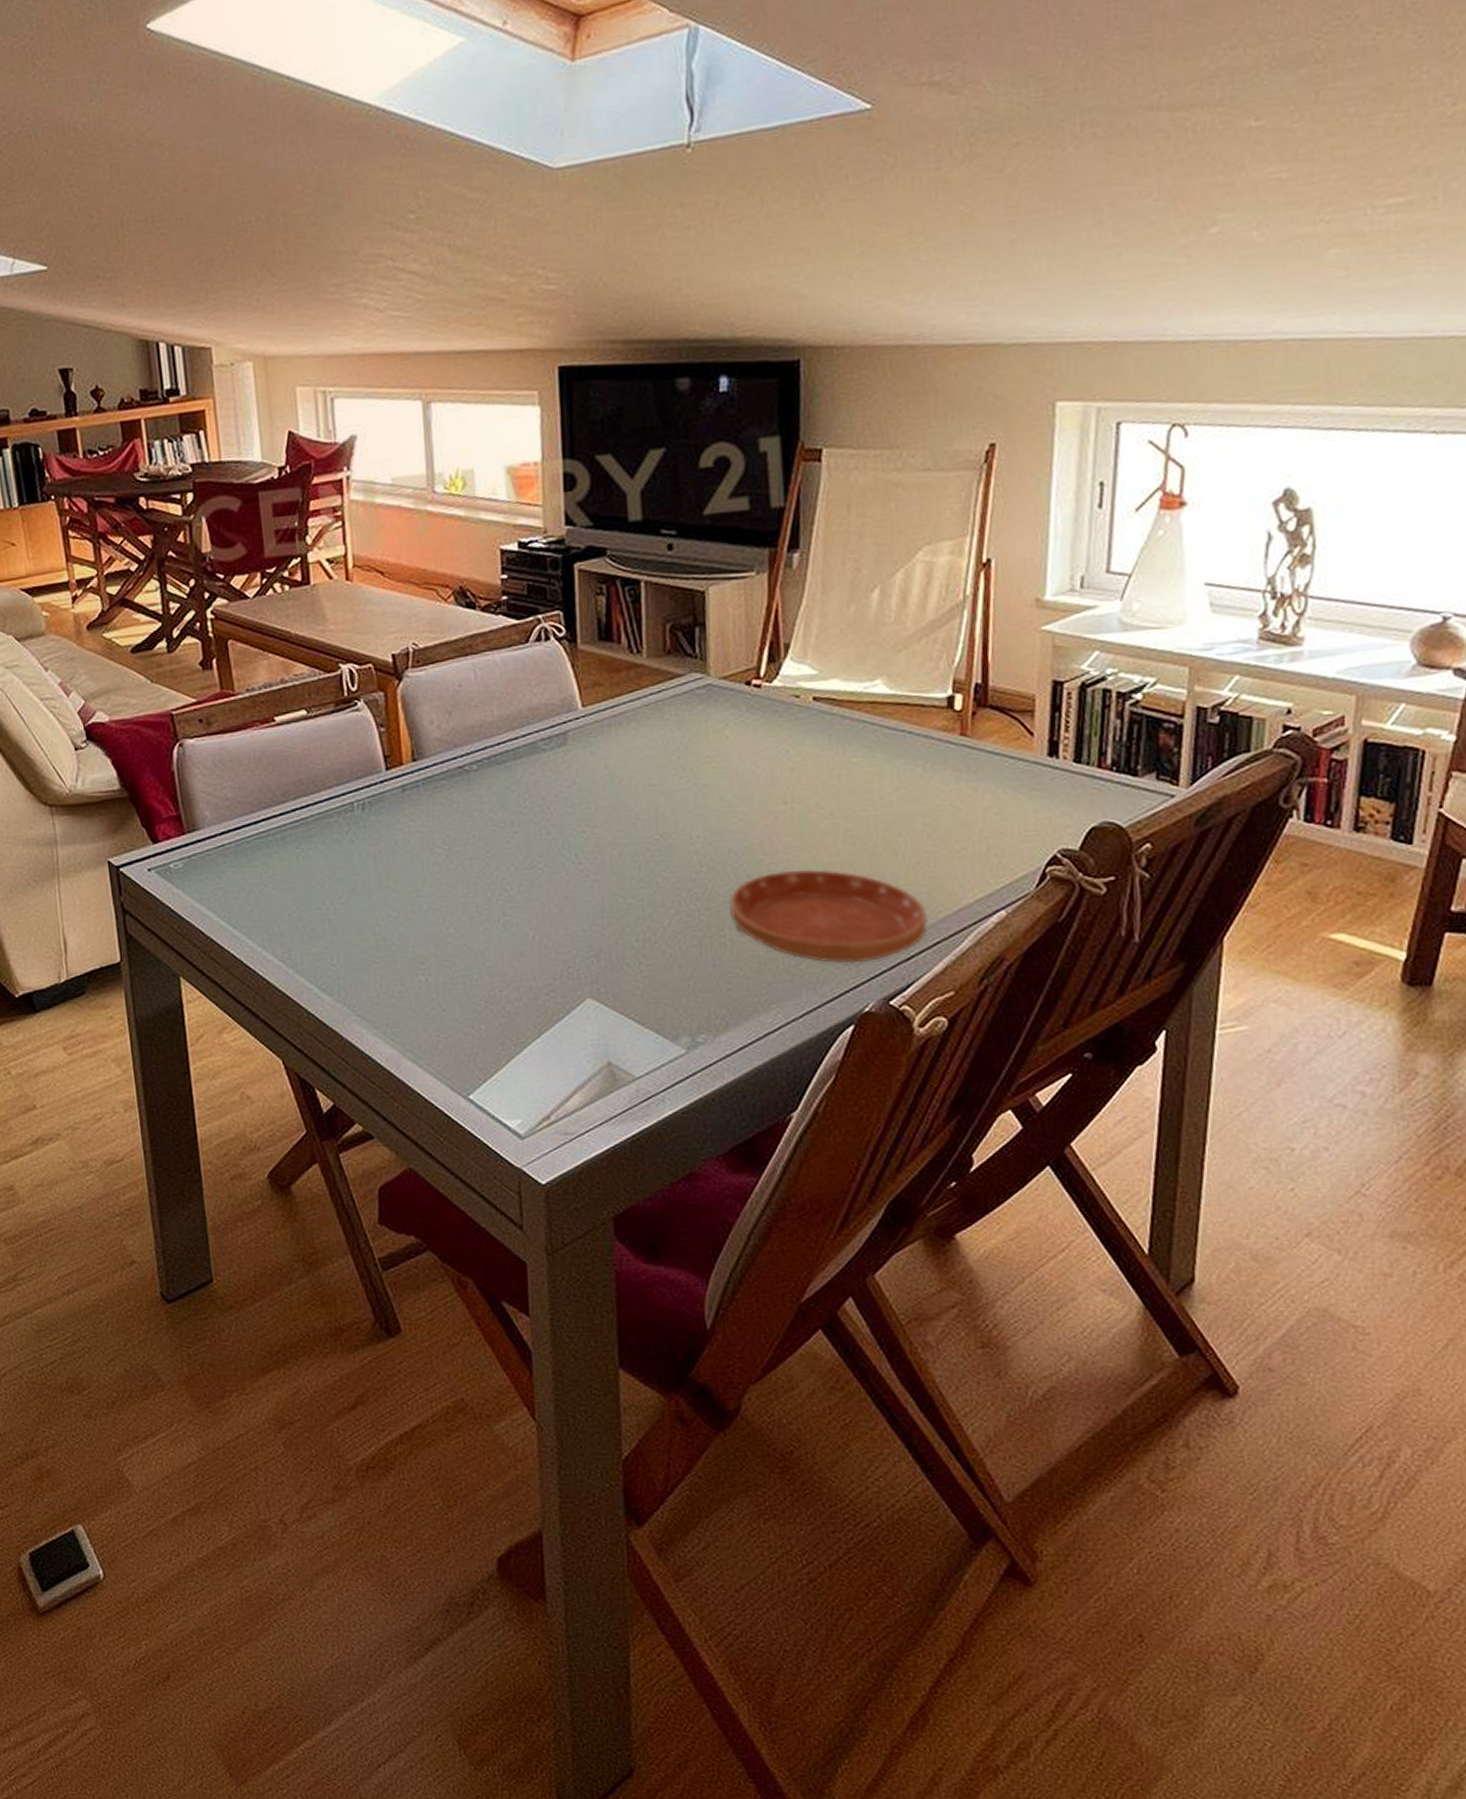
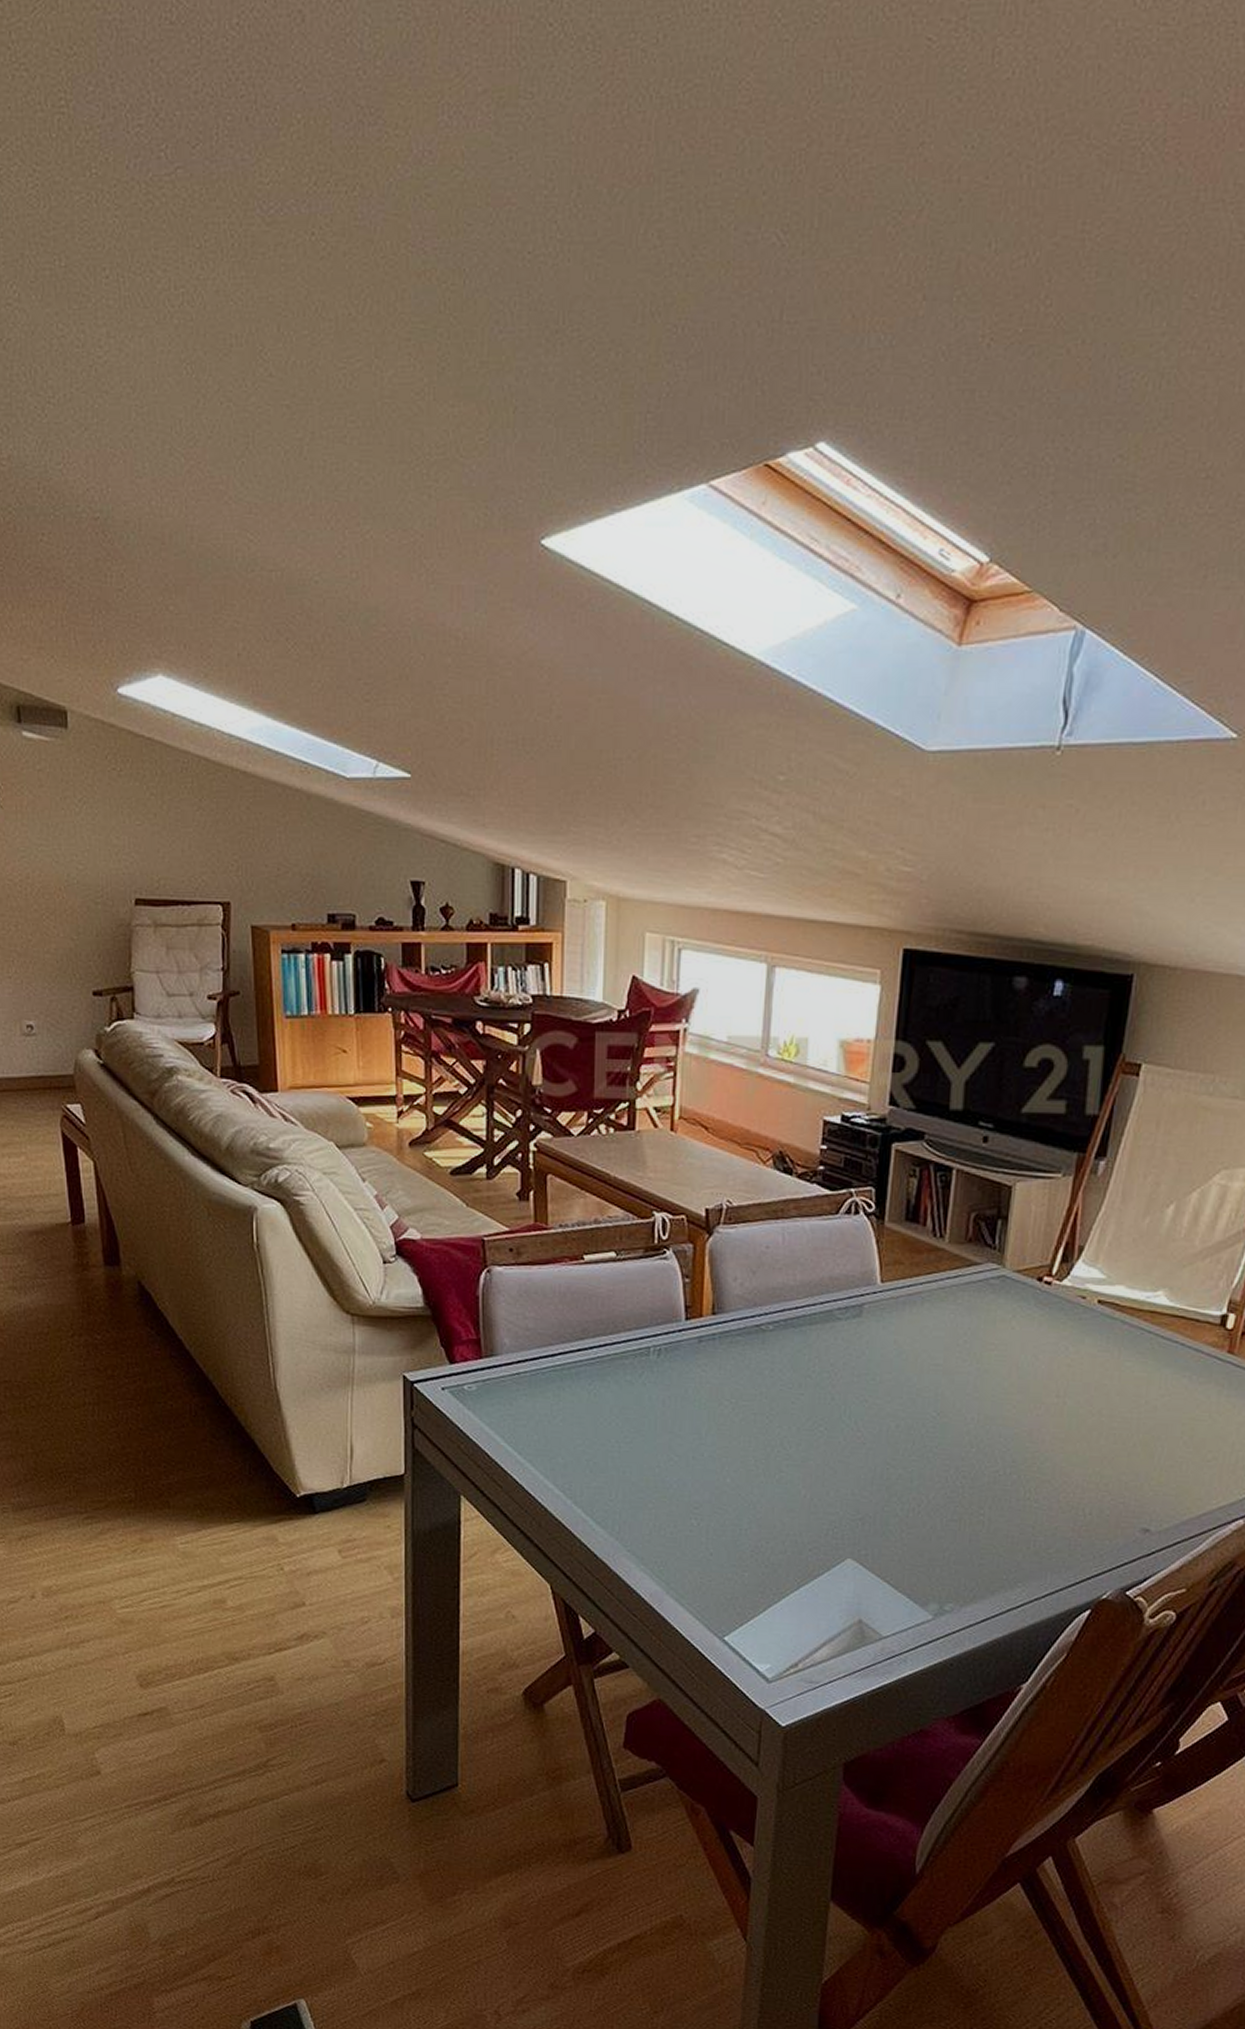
saucer: present [729,868,929,964] -> none [992,1459,1173,1553]

